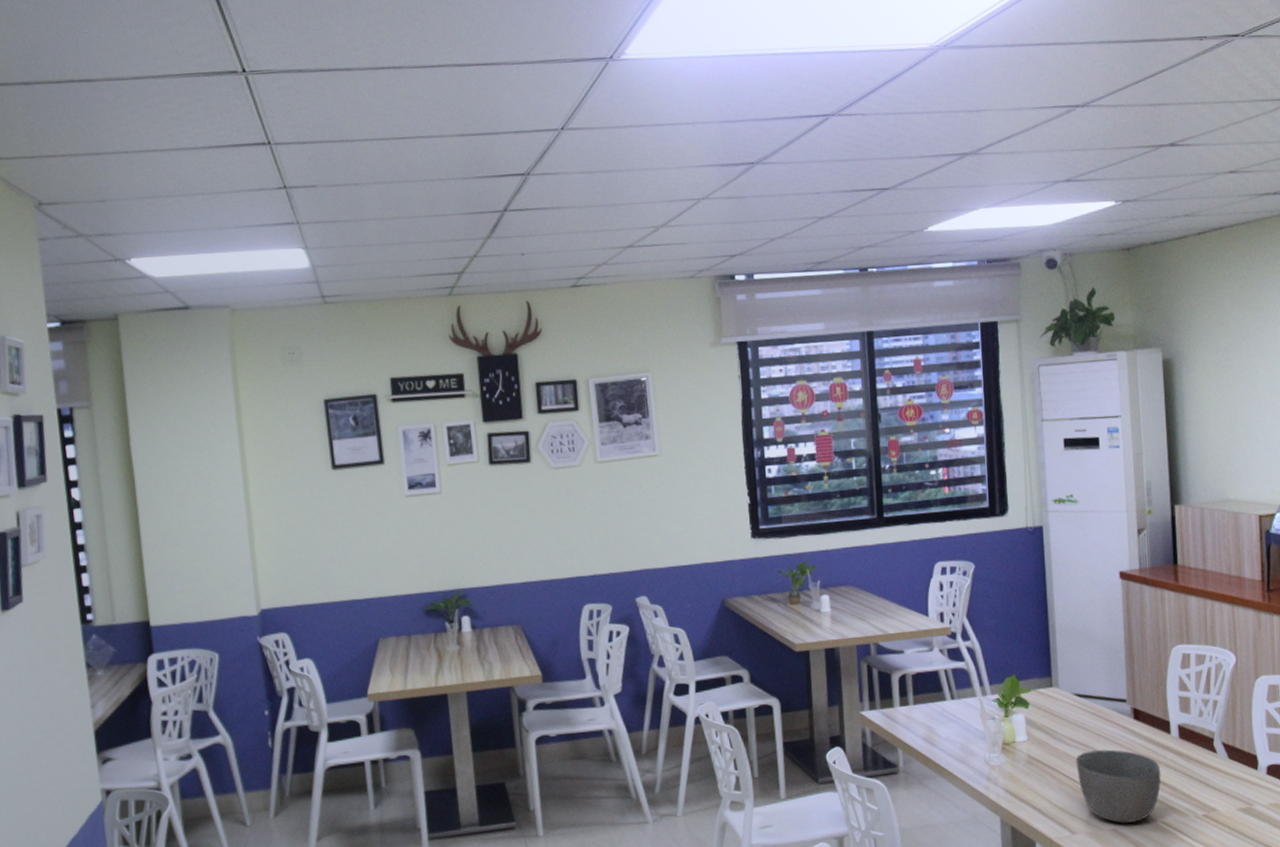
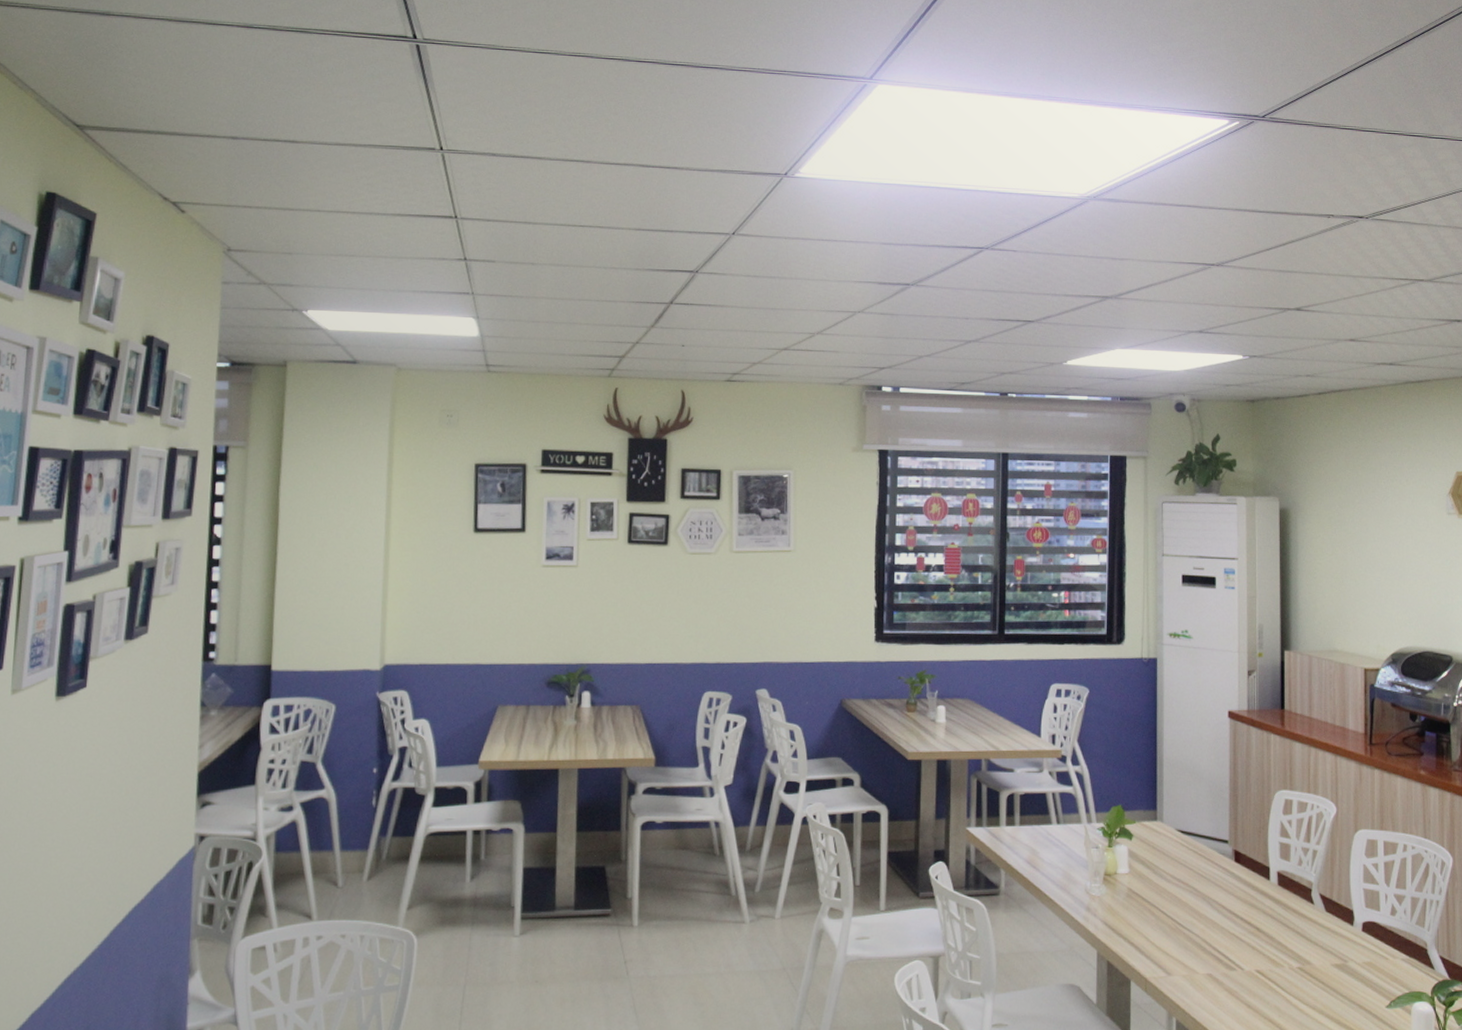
bowl: present [1075,749,1161,823] -> none [1175,889,1259,968]

